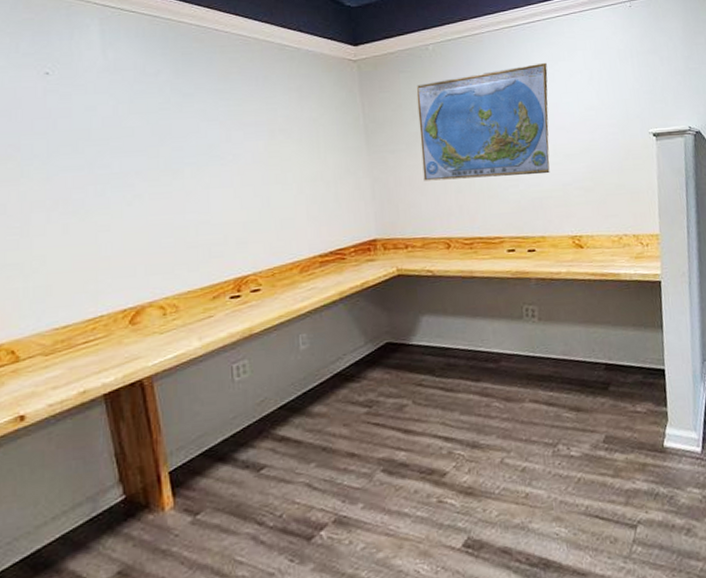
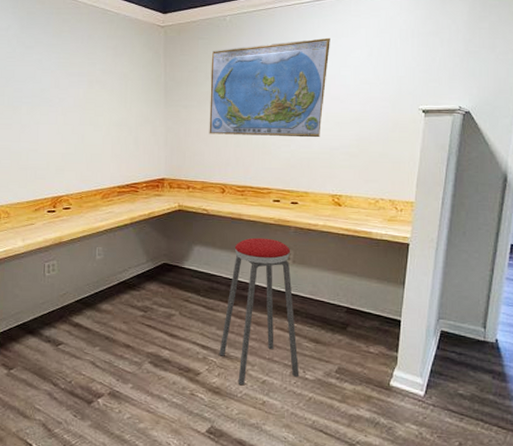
music stool: none [466,295,564,478] -> present [219,237,300,385]

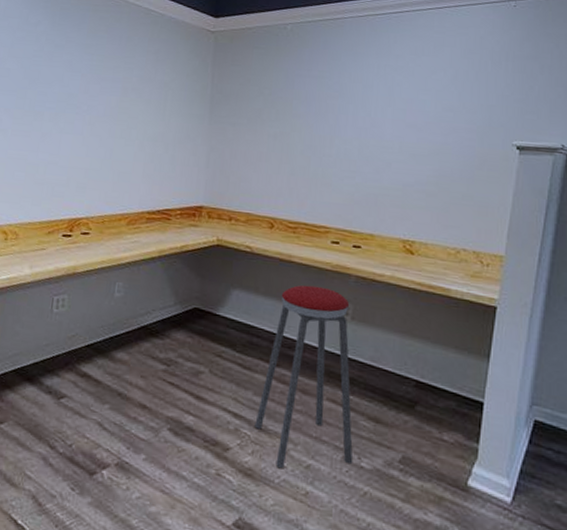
world map: present [209,37,330,138] -> none [259,55,408,171]

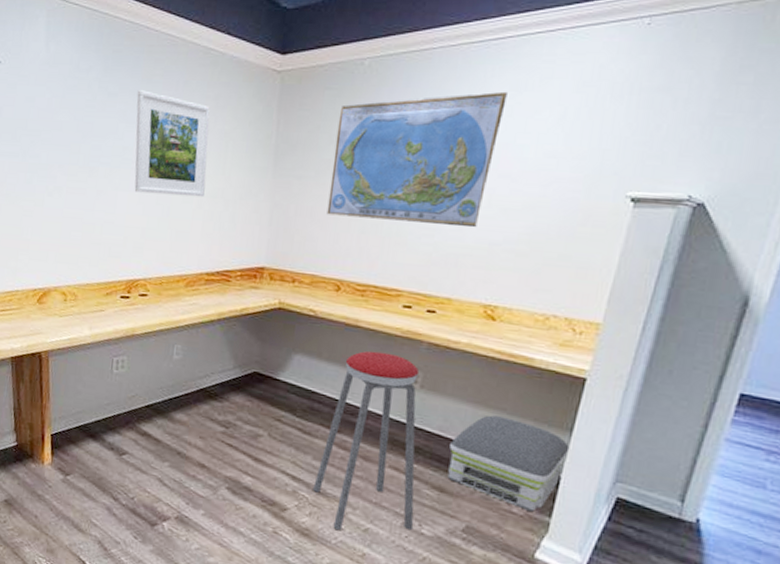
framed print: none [78,43,151,141] -> present [134,90,210,198]
world map: none [259,55,408,171] -> present [326,91,508,228]
air purifier: none [382,344,489,438] -> present [447,415,570,512]

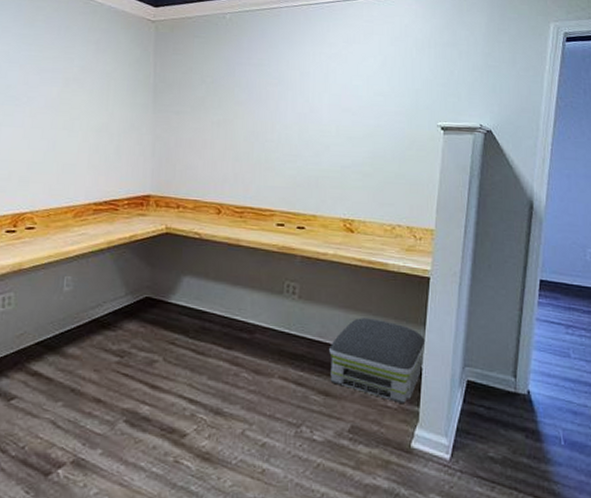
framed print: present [134,90,210,198] -> none [18,33,92,132]
music stool: present [313,351,420,531] -> none [210,267,306,448]
world map: present [326,91,508,228] -> none [204,43,341,154]

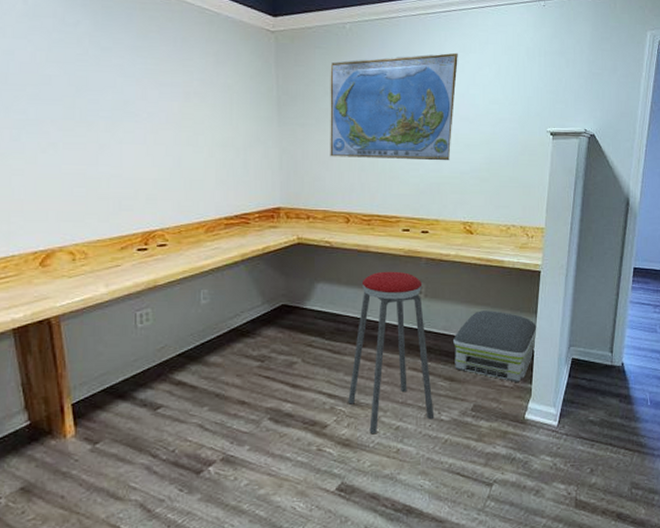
world map: none [204,43,341,154] -> present [330,52,458,161]
music stool: none [210,267,306,448] -> present [348,271,435,433]

